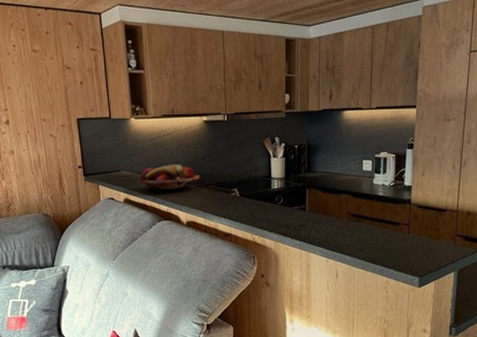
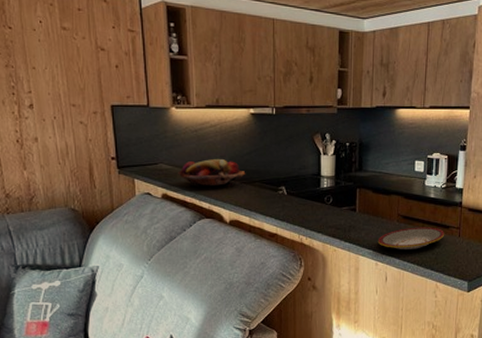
plate: none [328,224,395,247] -> present [377,227,445,249]

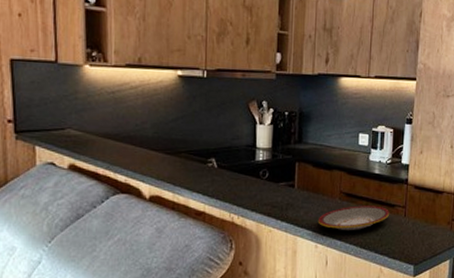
fruit basket: present [178,158,246,188] -> none [89,124,171,158]

